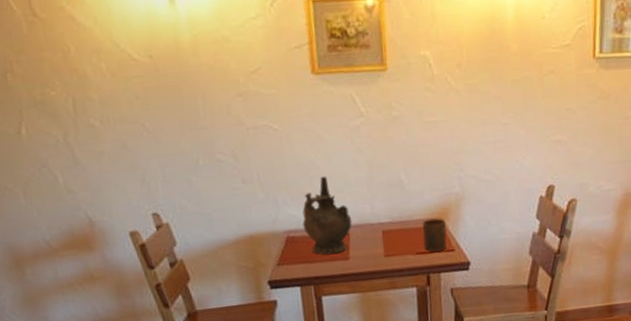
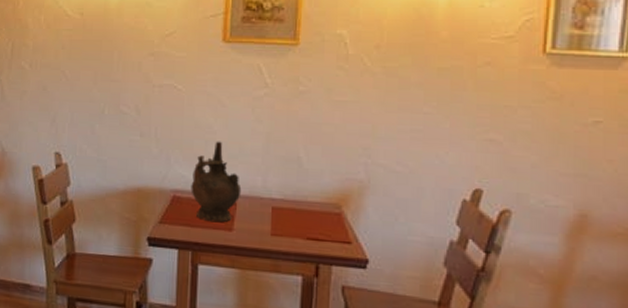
cup: present [422,218,447,252] -> none [316,203,344,241]

